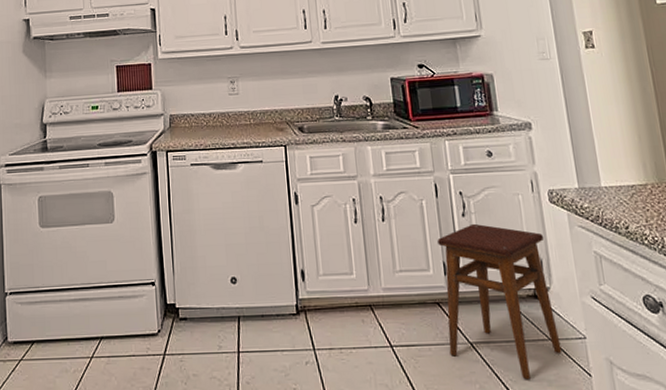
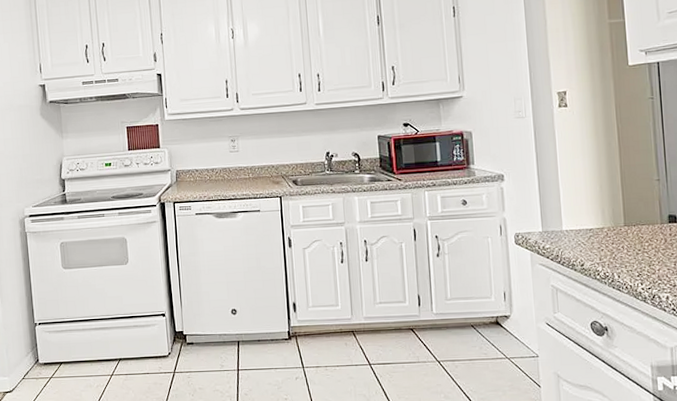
stool: present [437,223,562,380] -> none [414,262,517,390]

